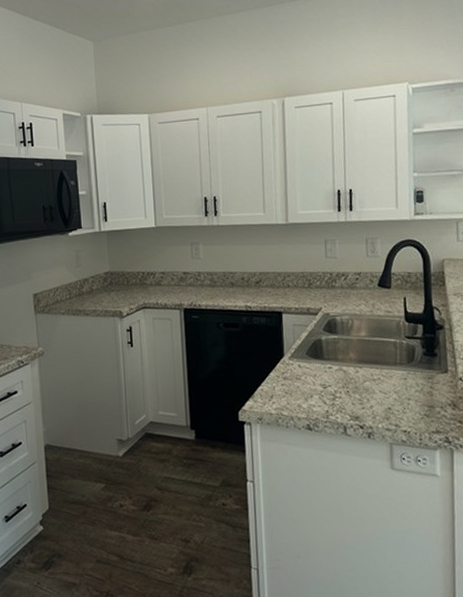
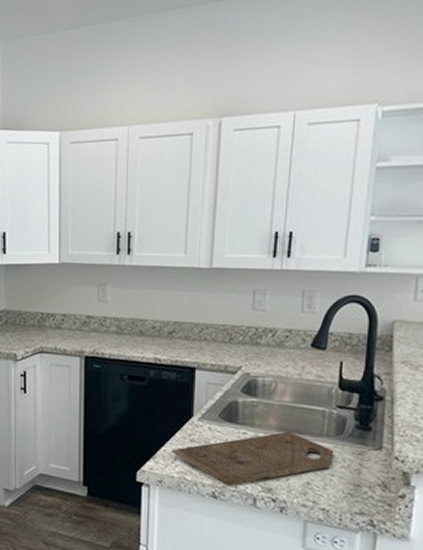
cutting board: none [267,363,408,418] -> present [171,431,334,486]

